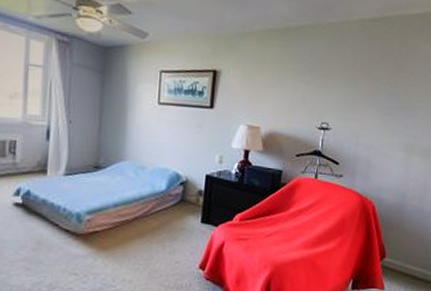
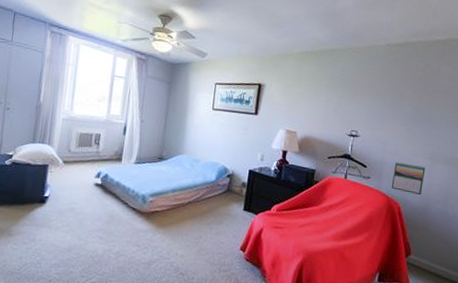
calendar: none [365,156,402,193] -> present [391,162,426,196]

